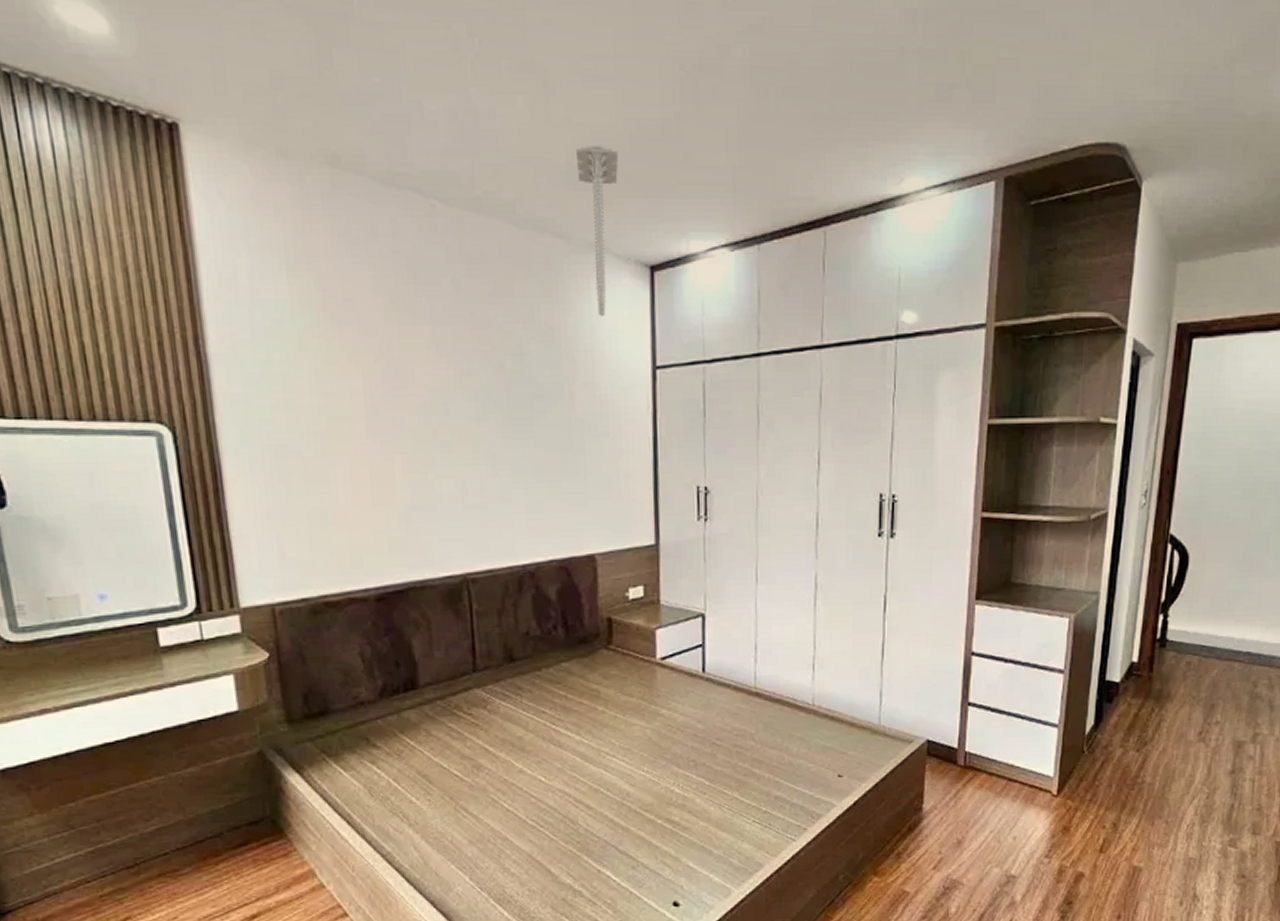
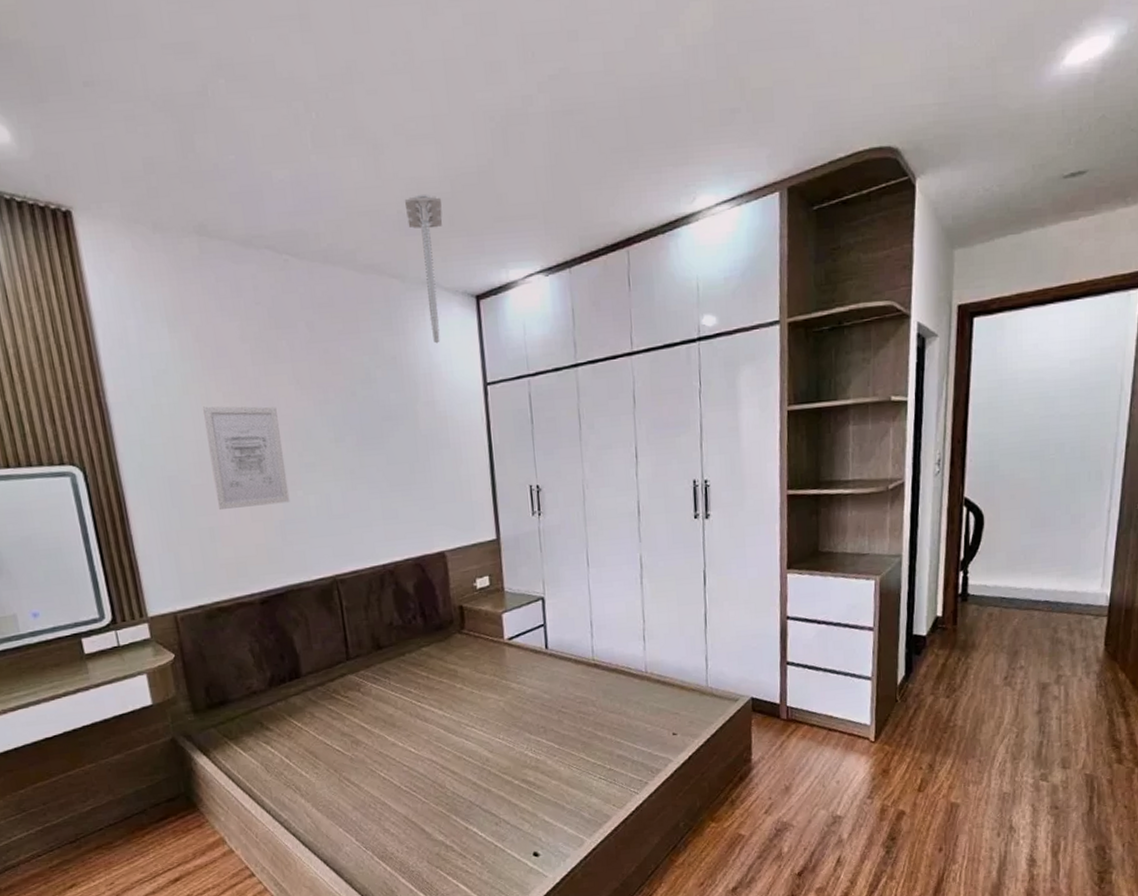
wall art: none [323,367,419,488] -> present [203,406,290,509]

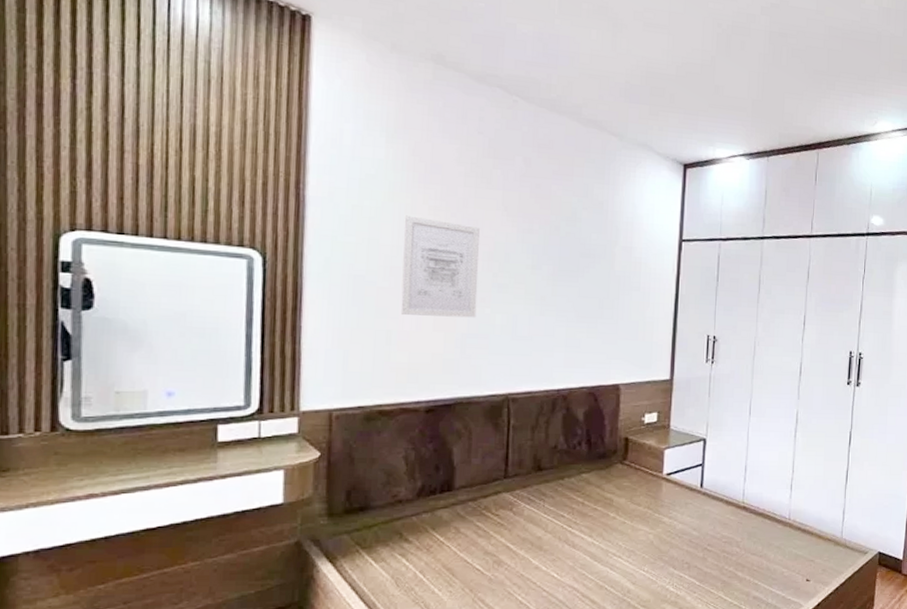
screw: present [404,194,443,344] -> none [633,71,667,198]

